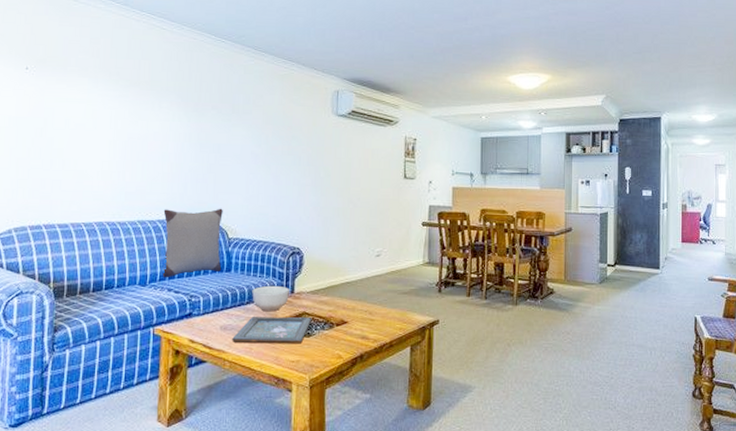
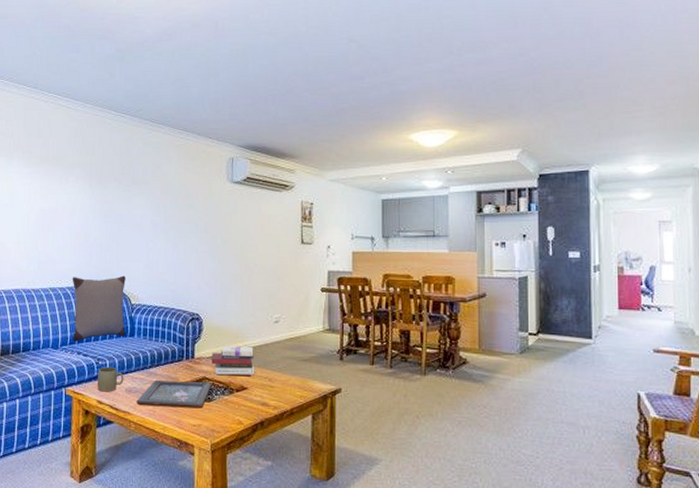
mug: none [189,303,219,330] -> present [97,366,124,392]
bowl: present [252,285,290,312] -> none [154,350,191,376]
books: none [312,280,356,311] -> present [211,346,255,377]

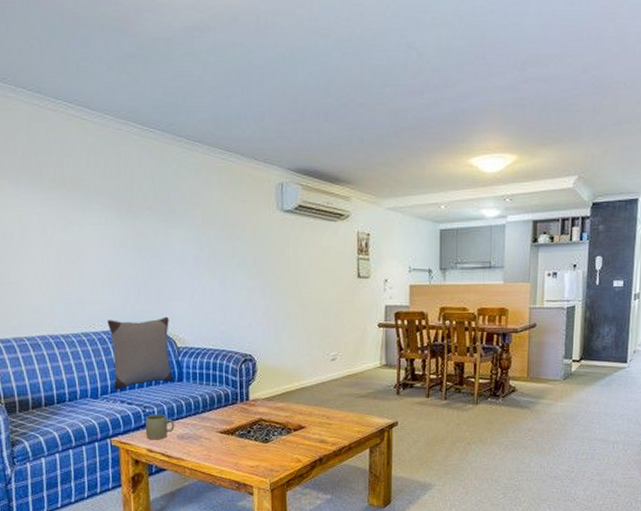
decorative tray: present [137,380,212,409] -> none [190,424,269,451]
books: present [211,346,255,377] -> none [267,385,312,416]

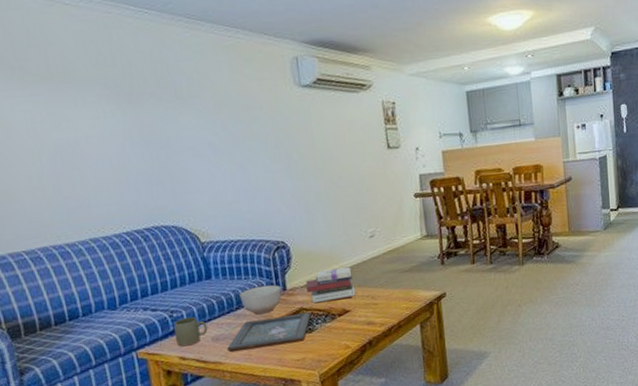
pillow: present [107,316,172,390] -> none [117,211,200,298]
decorative tray: none [190,424,269,451] -> present [227,312,312,352]
bowl: none [206,393,245,420] -> present [239,284,282,315]
books: none [267,385,312,416] -> present [305,266,356,303]

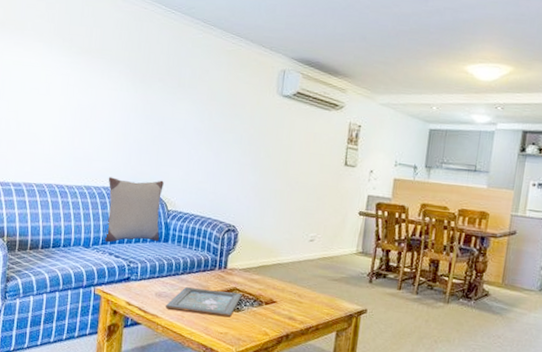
pillow: none [117,211,200,298] -> present [104,177,164,243]
mug: present [173,316,208,347] -> none [127,269,155,295]
bowl: present [239,284,282,315] -> none [186,258,224,285]
books: present [305,266,356,303] -> none [243,259,287,291]

